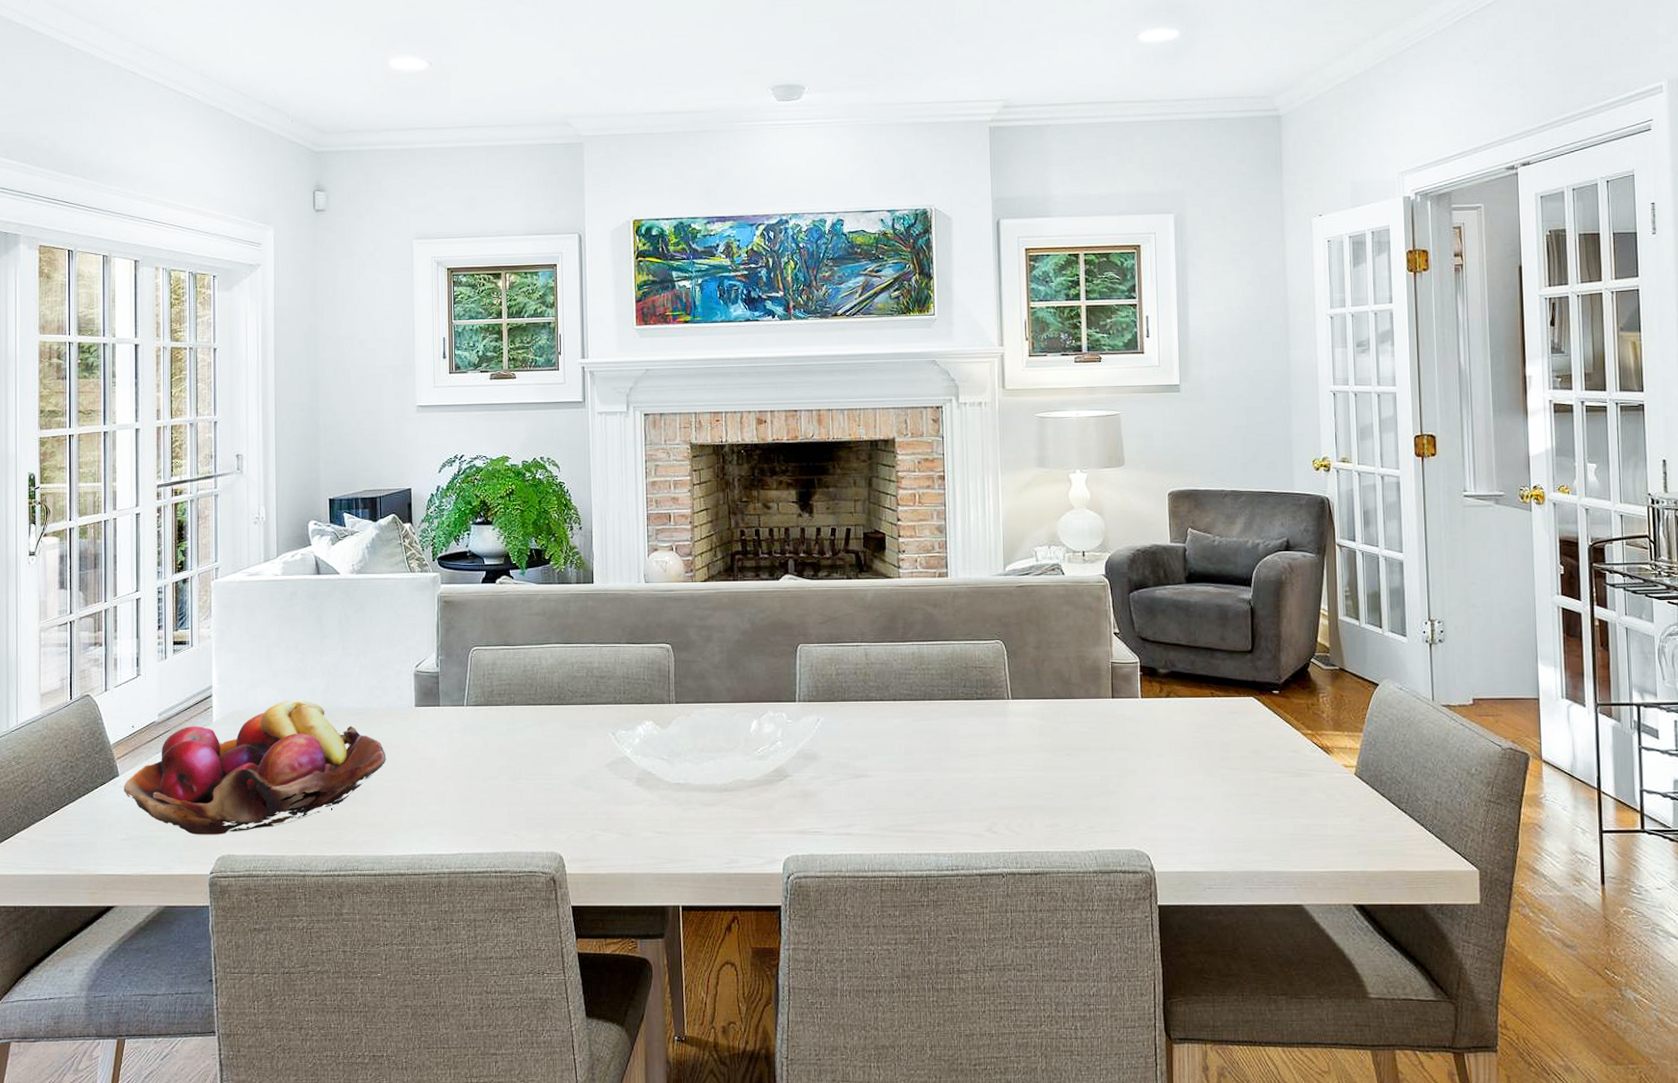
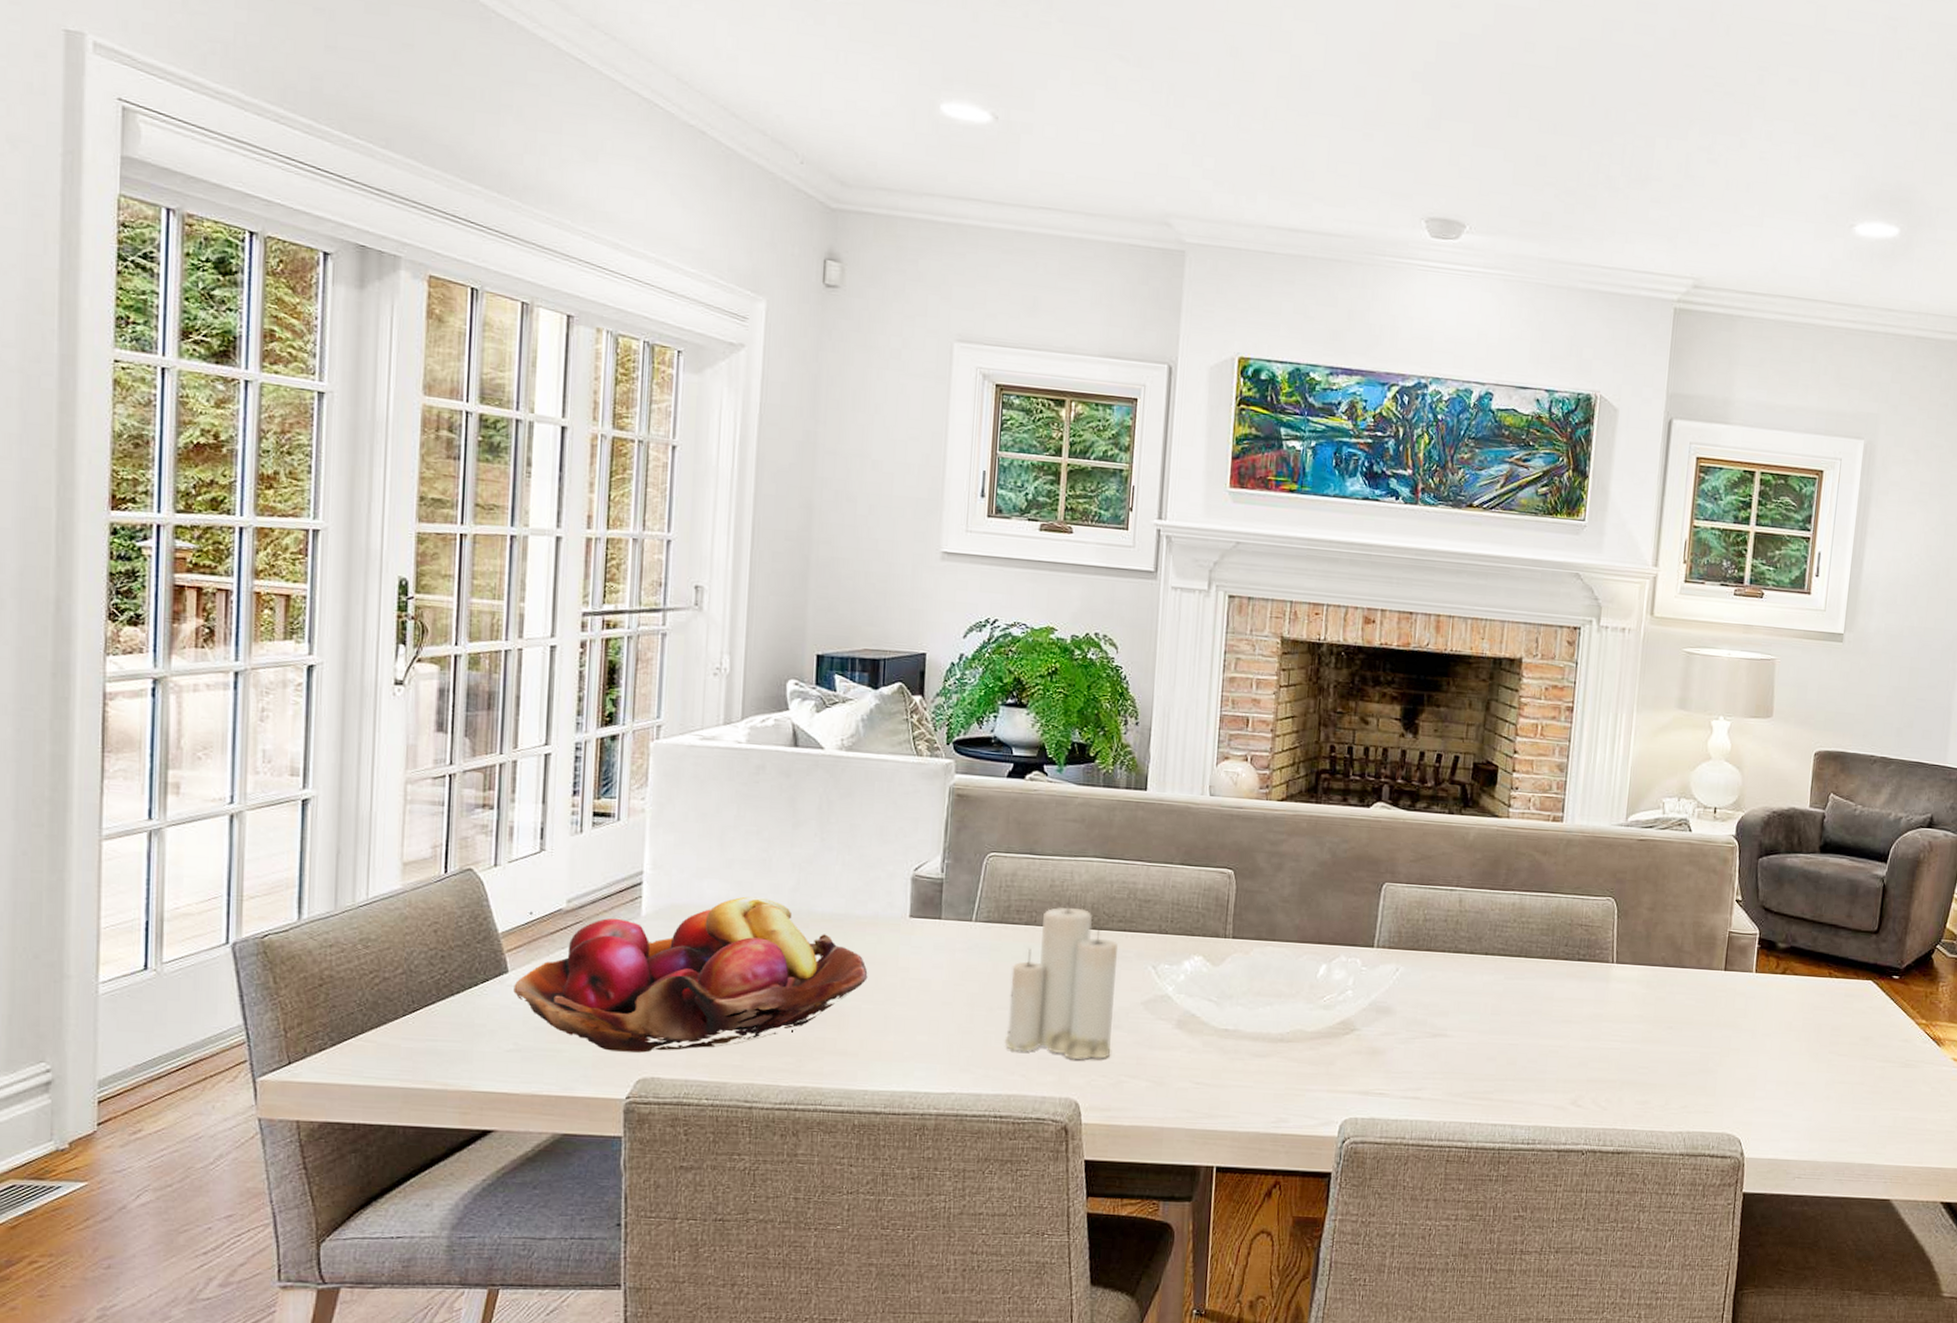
candle: none [498,678,584,819] -> present [1004,896,1118,1060]

